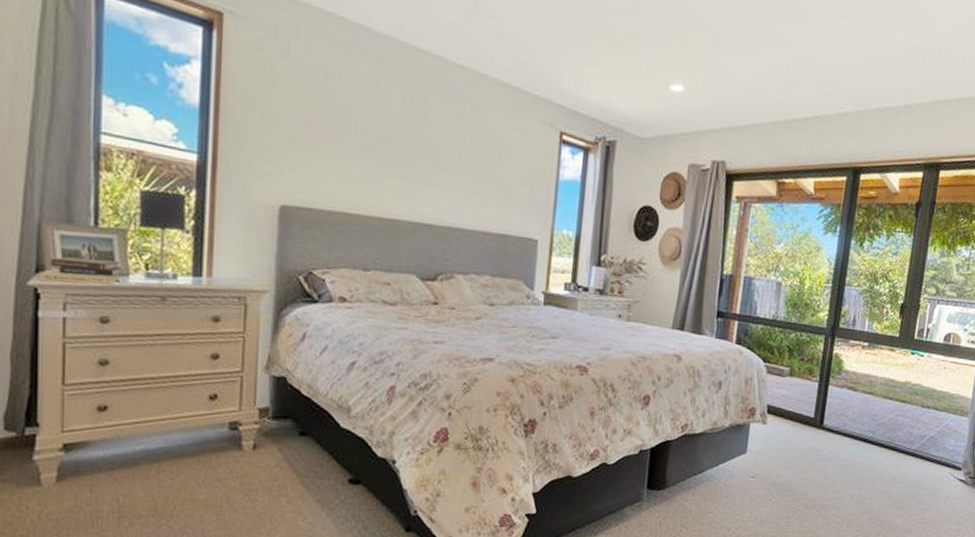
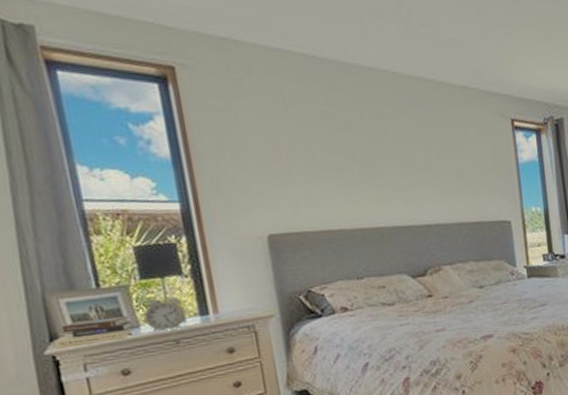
alarm clock: none [135,244,179,285] -> present [143,292,186,333]

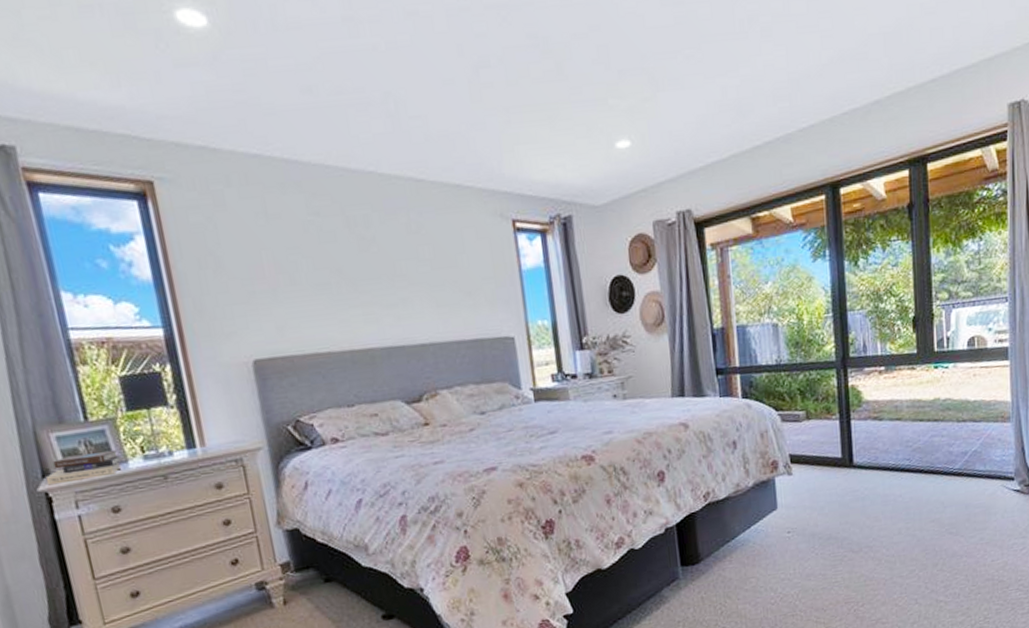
alarm clock: present [143,292,186,333] -> none [131,425,173,467]

